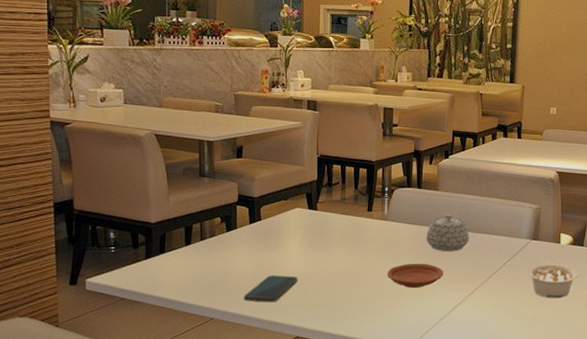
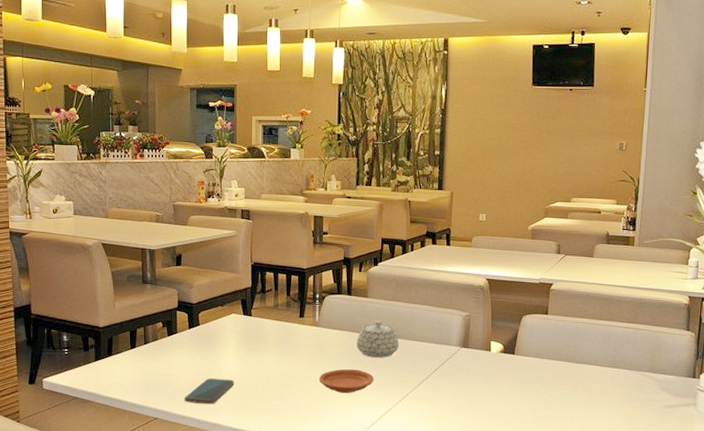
legume: present [527,263,578,299] -> none [457,371,509,407]

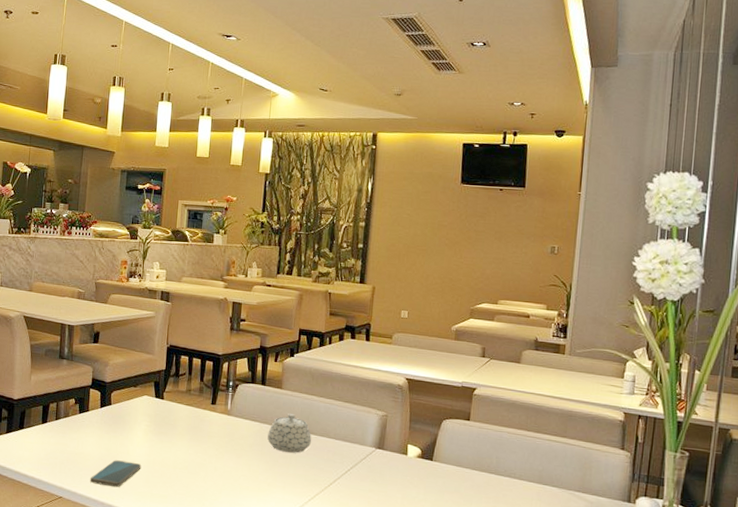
plate: present [319,369,375,394] -> none [226,461,284,488]

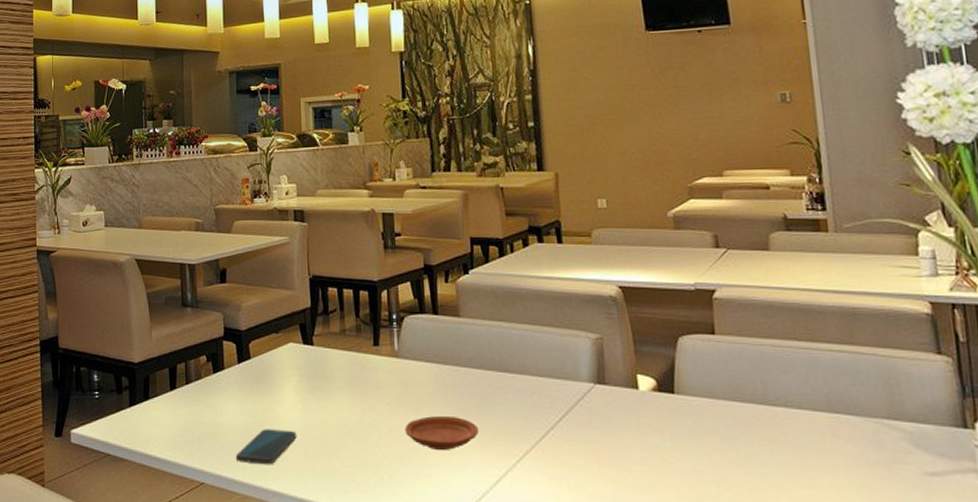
plate: none [226,461,284,488] -> present [404,416,479,451]
teapot: present [267,413,312,453] -> none [450,348,509,400]

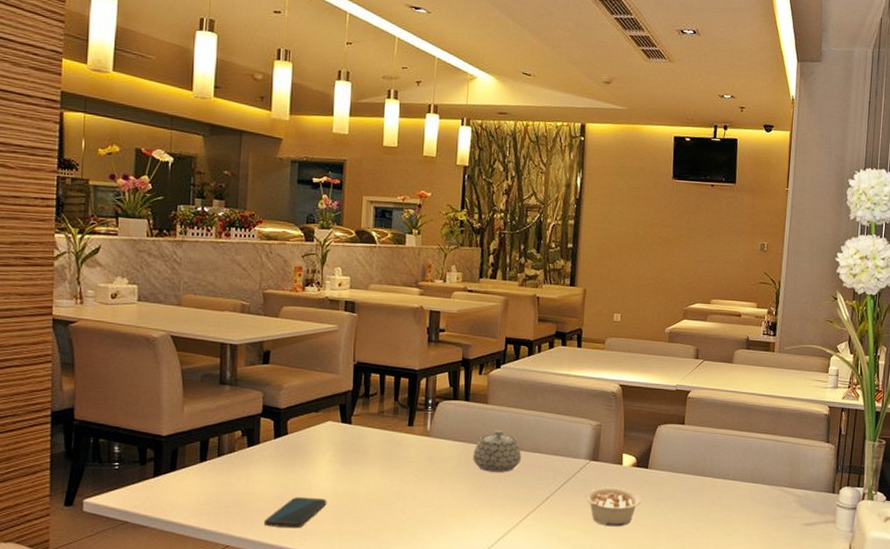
plate: present [404,416,479,451] -> none [427,486,492,514]
teapot: none [450,348,509,400] -> present [473,430,522,472]
legume: none [595,418,672,472] -> present [585,487,641,527]

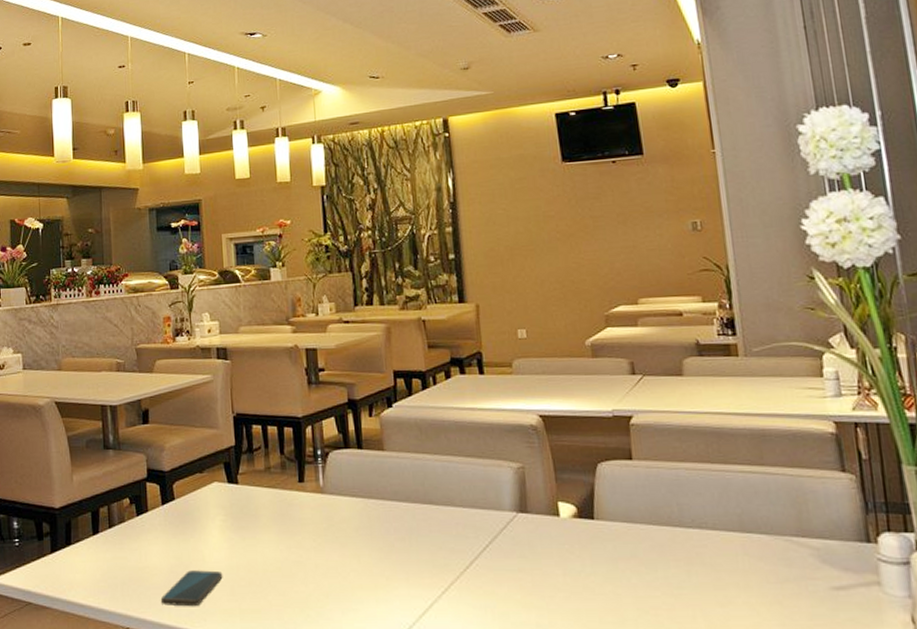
teapot: present [473,430,522,472] -> none [375,481,433,532]
legume: present [585,487,641,527] -> none [518,545,593,597]

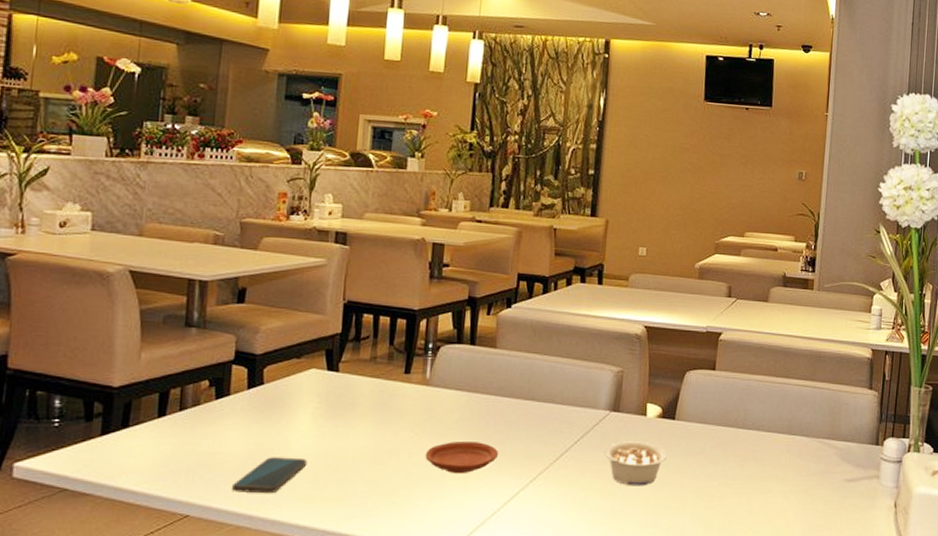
plate: none [330,551,405,586] -> present [425,442,499,474]
legume: none [518,545,593,597] -> present [604,441,667,486]

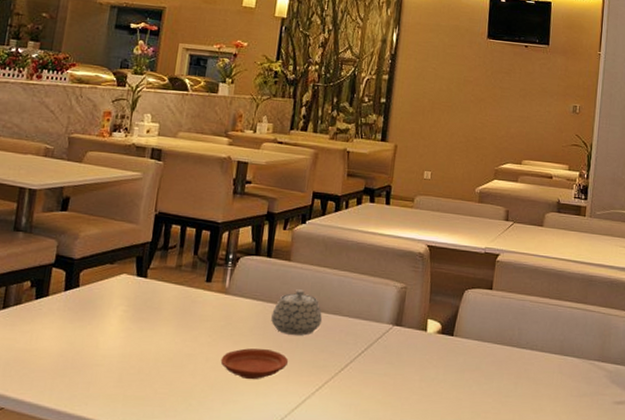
smartphone: present [231,457,308,494] -> none [43,356,114,391]
teapot: none [478,378,534,426] -> present [271,289,323,336]
legume: present [604,441,667,486] -> none [386,355,445,400]

